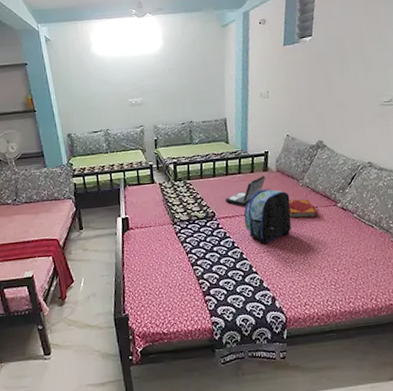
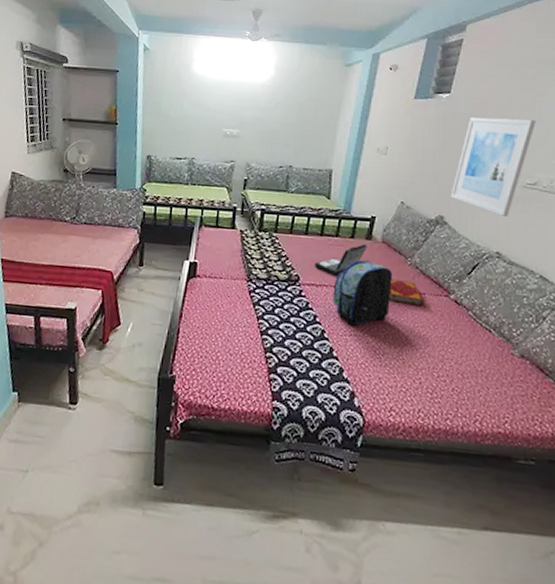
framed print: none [325,47,384,133] -> present [450,116,536,218]

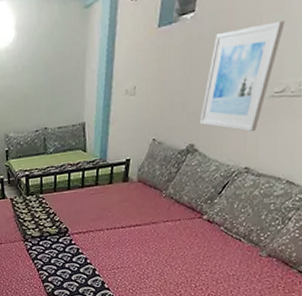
laptop: present [315,244,368,276] -> none [80,187,126,221]
backpack: present [332,260,393,326] -> none [98,201,150,260]
hardback book: present [389,278,424,307] -> none [148,211,180,233]

